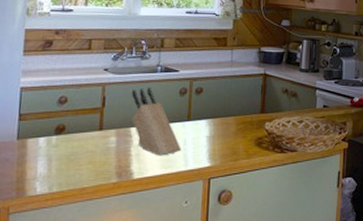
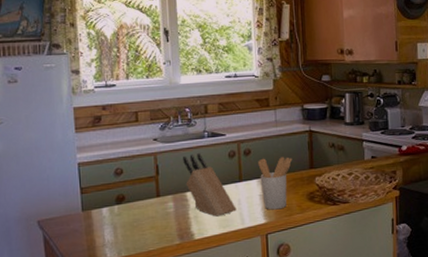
utensil holder: none [209,98,244,153] -> present [258,156,293,210]

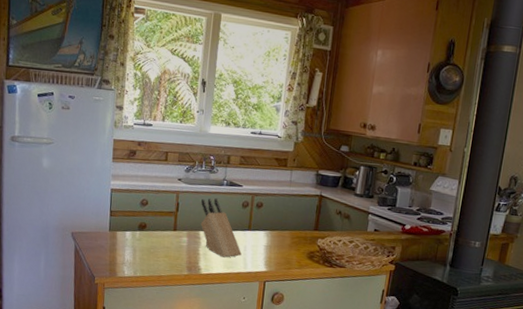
utensil holder: present [258,156,293,210] -> none [266,213,300,262]

